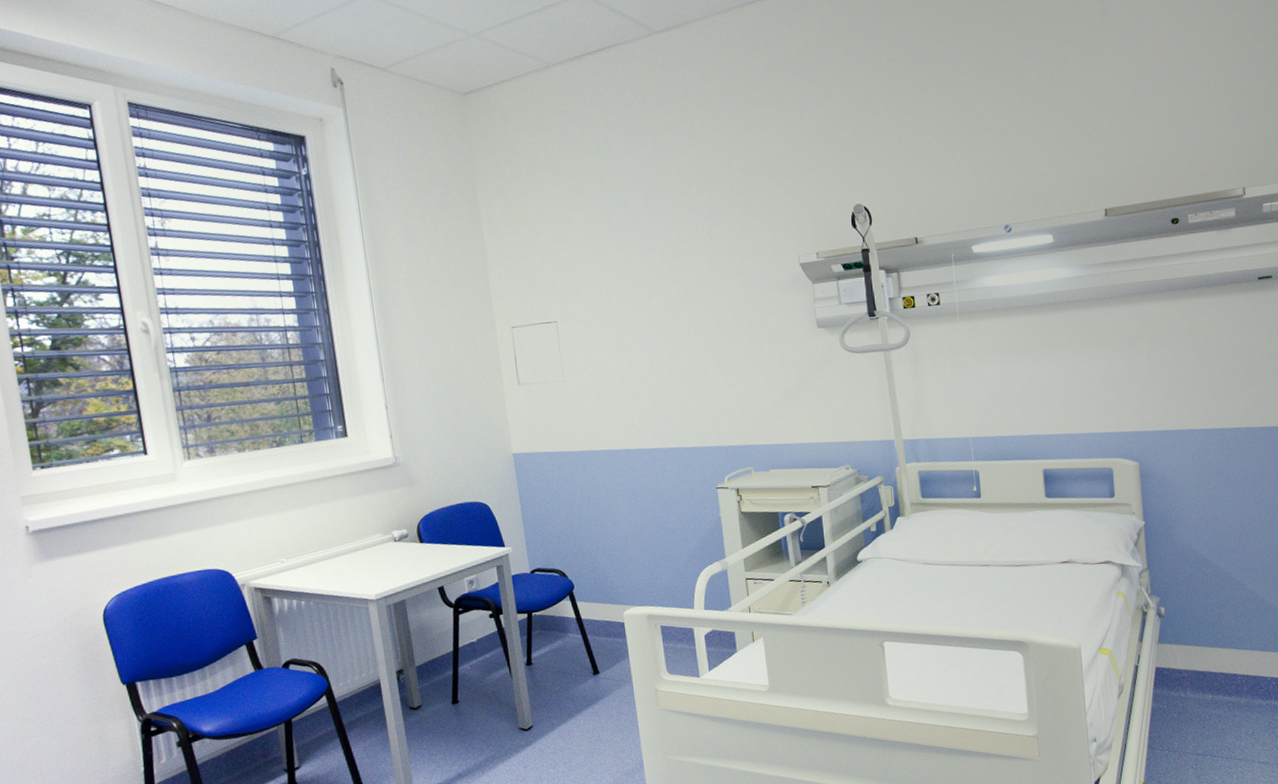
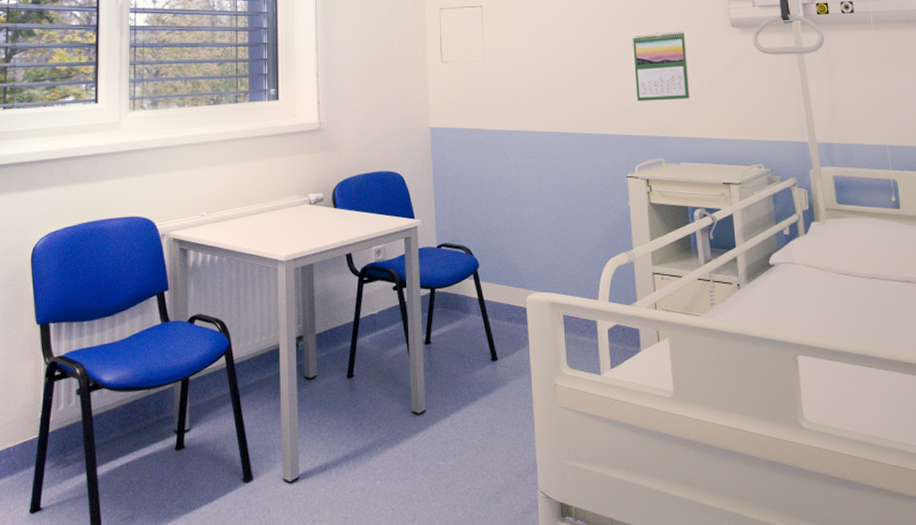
calendar: none [717,335,778,412] -> present [633,31,691,102]

